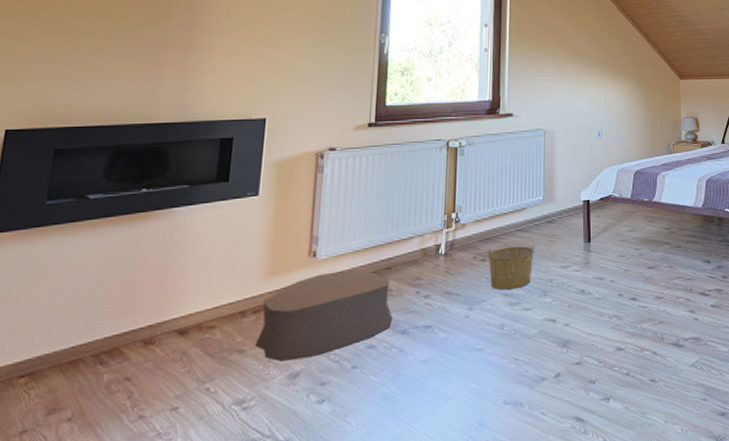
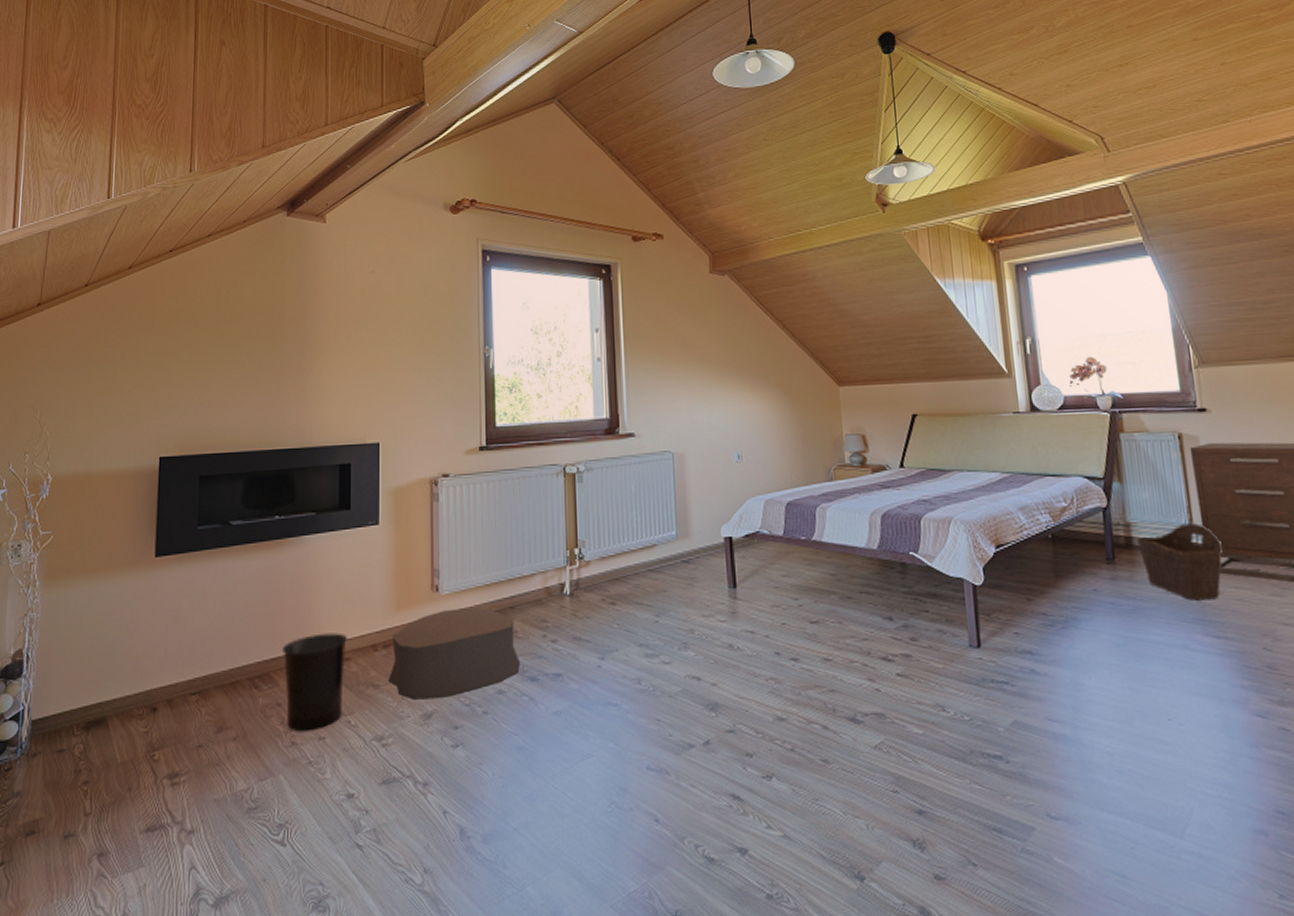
waste bin: none [135,302,215,404] -> present [281,632,348,732]
basket: present [488,245,534,290] -> none [617,589,670,639]

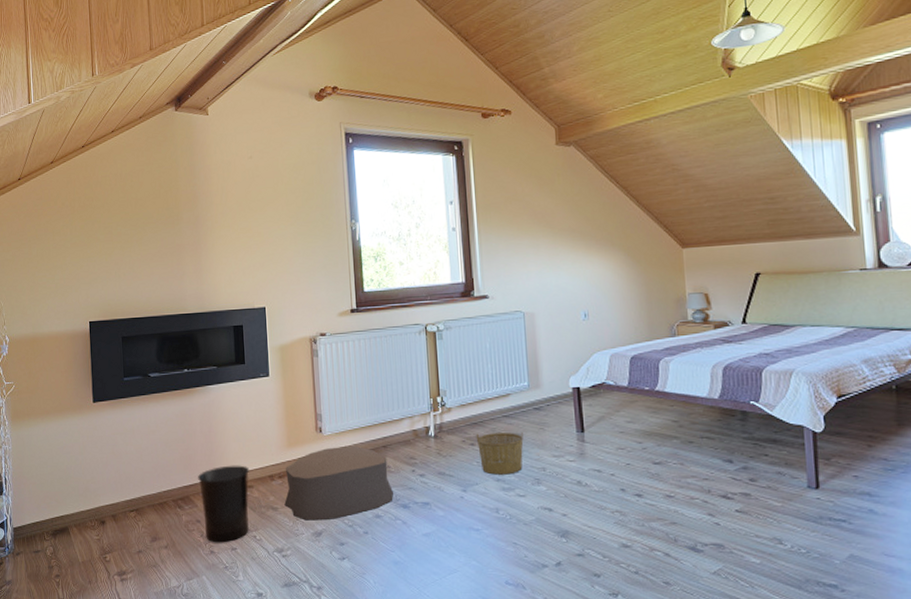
basket: none [617,589,670,639] -> present [476,432,524,475]

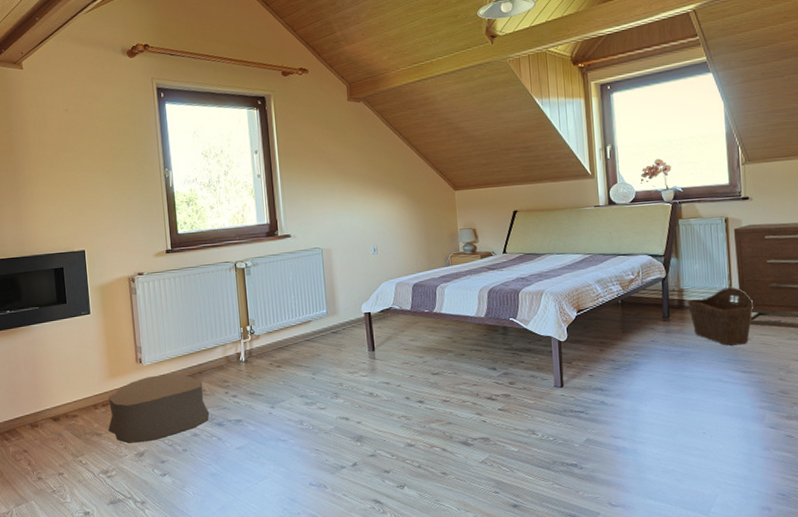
waste bin: present [197,465,250,543] -> none [22,397,76,470]
basket: present [476,432,524,475] -> none [281,354,323,392]

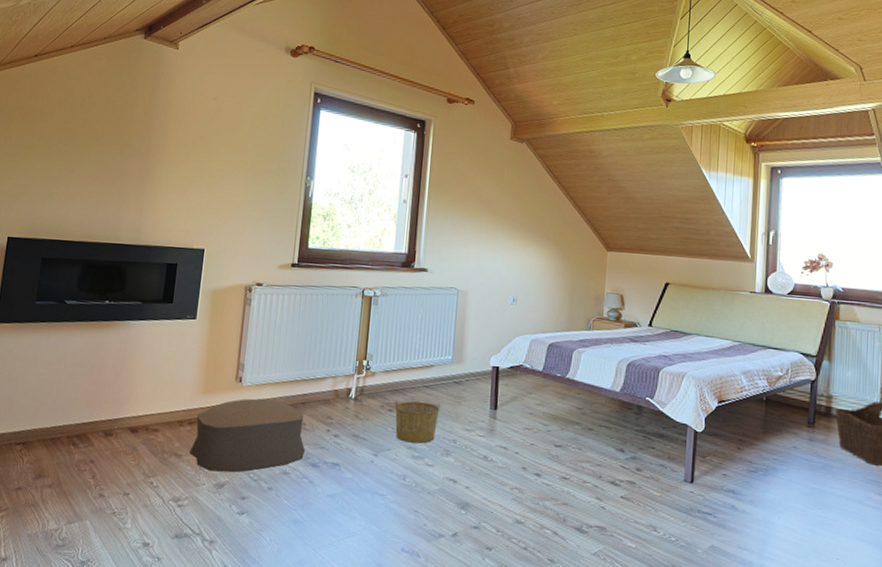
basket: none [281,354,323,392] -> present [394,400,440,444]

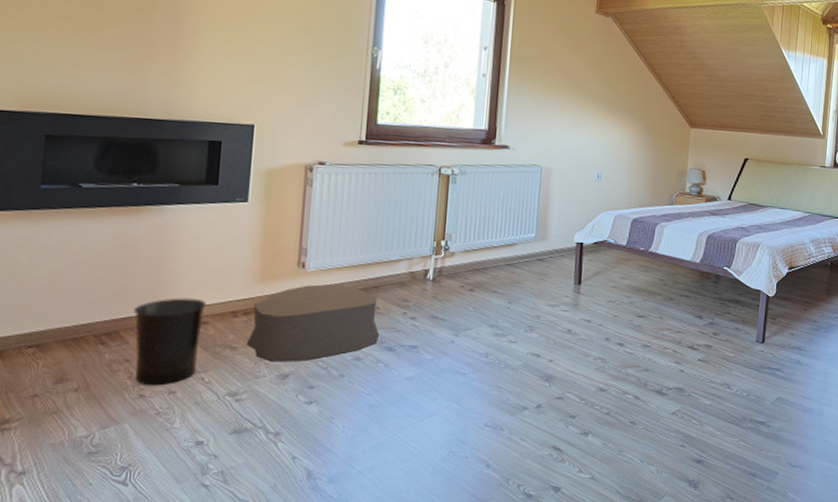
waste bin: none [97,405,159,487] -> present [133,298,207,386]
basket: present [394,400,440,444] -> none [475,279,523,321]

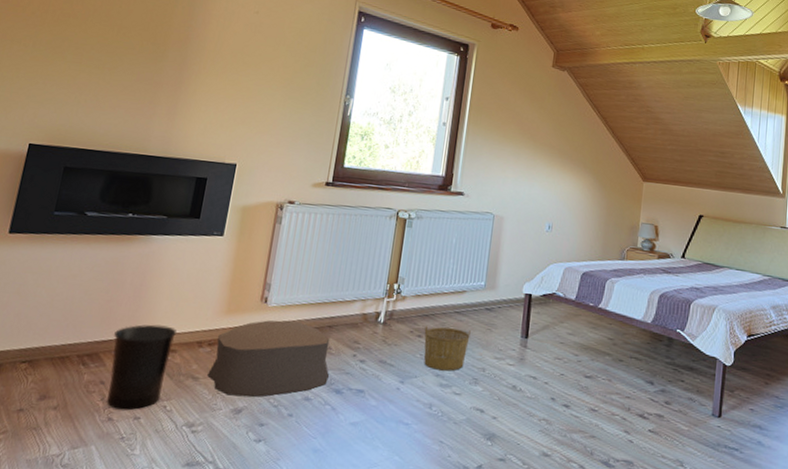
basket: none [475,279,523,321] -> present [424,326,471,371]

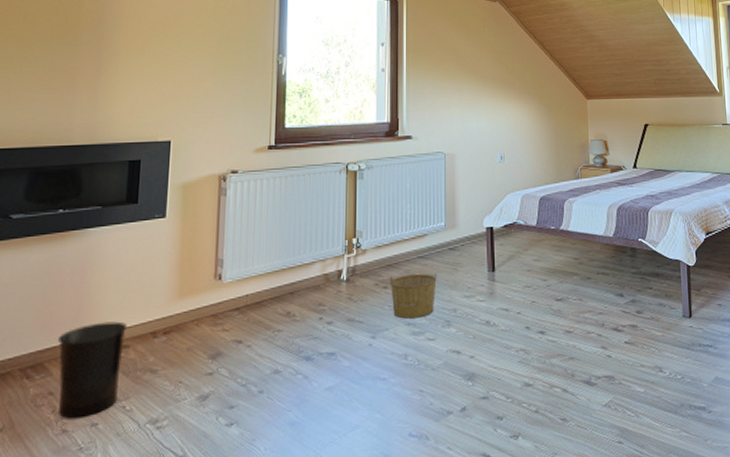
pouf: present [207,320,330,397] -> none [166,294,296,383]

